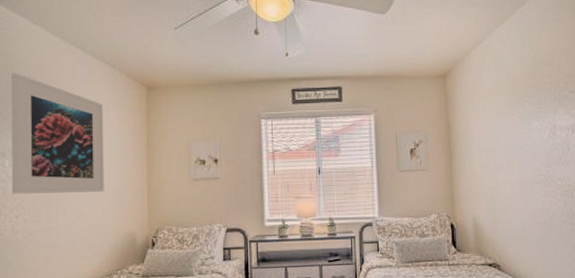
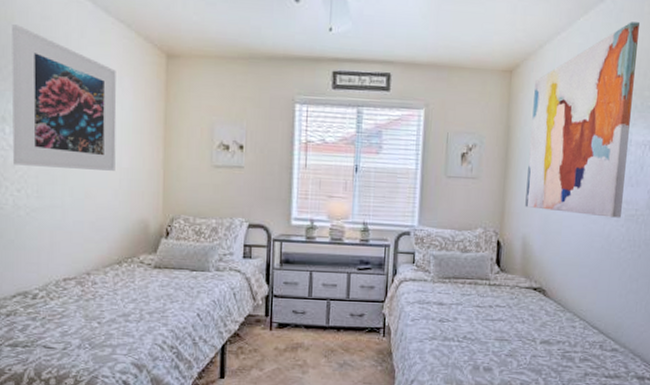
wall art: none [466,28,557,194] -> present [525,22,639,218]

